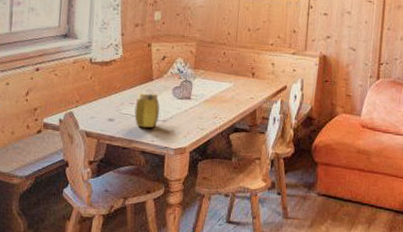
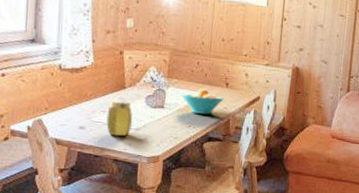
fruit bowl: none [208,78,250,105] -> present [182,88,224,115]

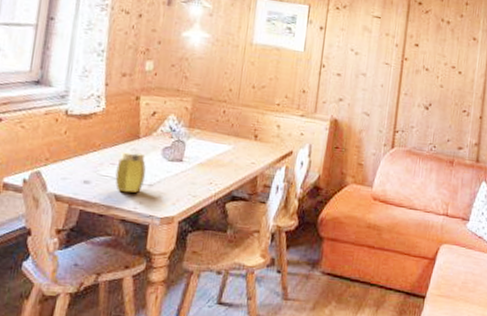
fruit bowl: present [182,88,224,115] -> none [203,140,252,171]

